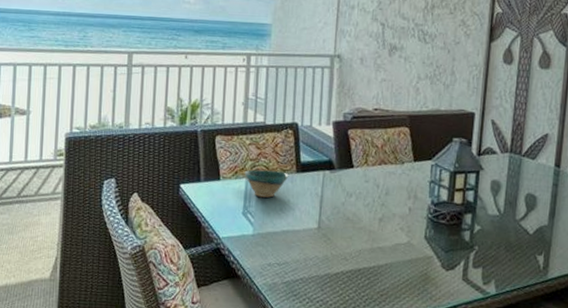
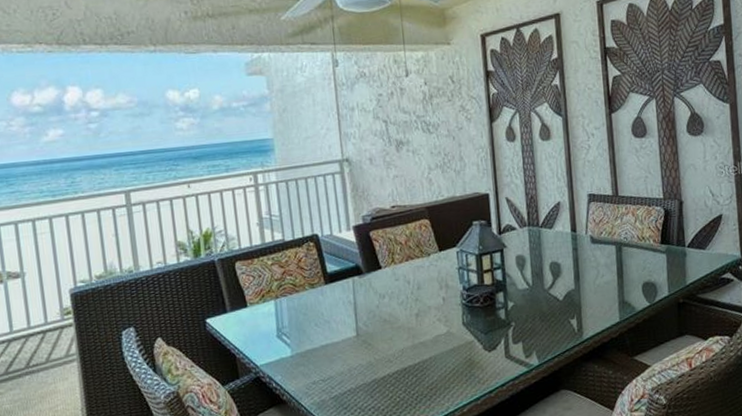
bowl: present [244,169,289,198] -> none [271,286,318,317]

